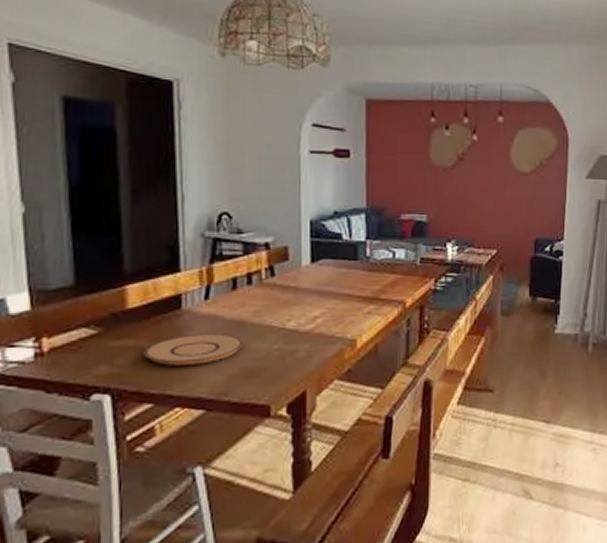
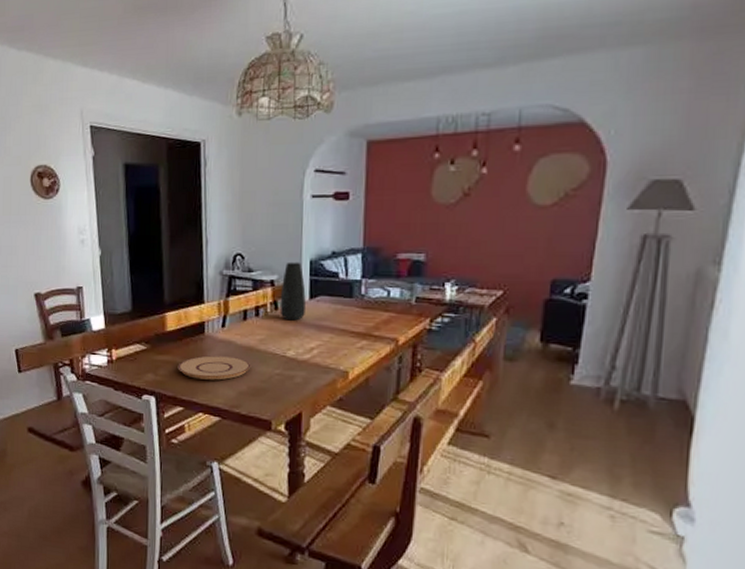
vase: none [277,222,306,288] -> present [280,262,306,321]

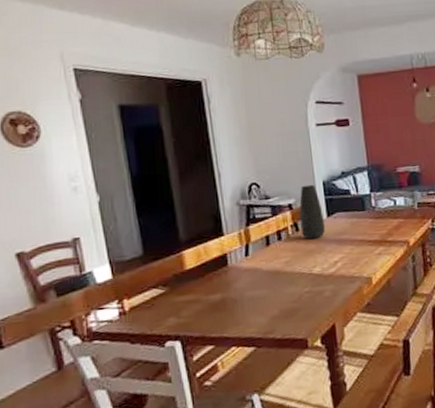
plate: present [177,355,251,380] -> none [202,283,280,313]

